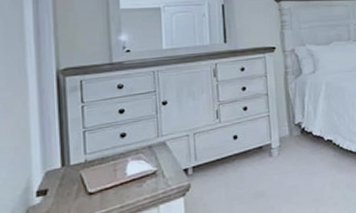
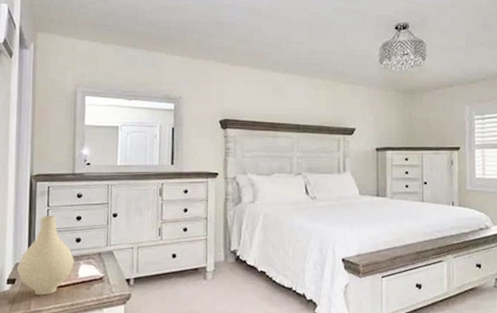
vase: none [47,112,121,204] -> present [16,216,75,296]

